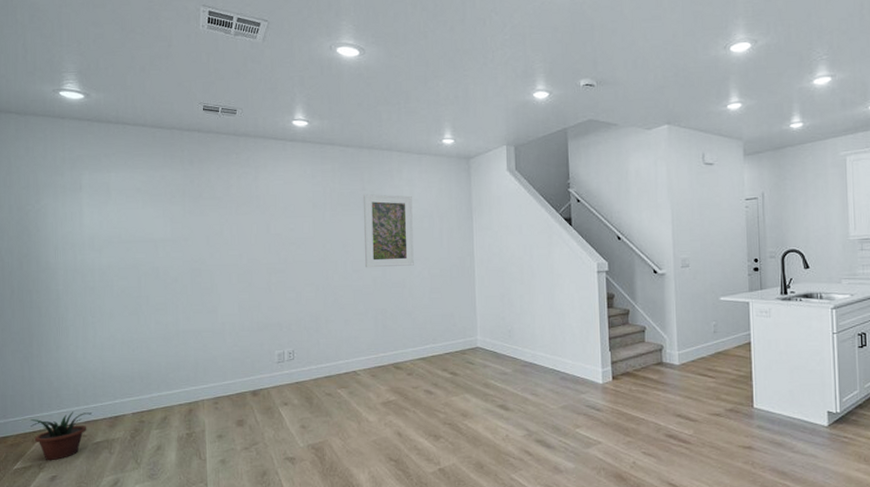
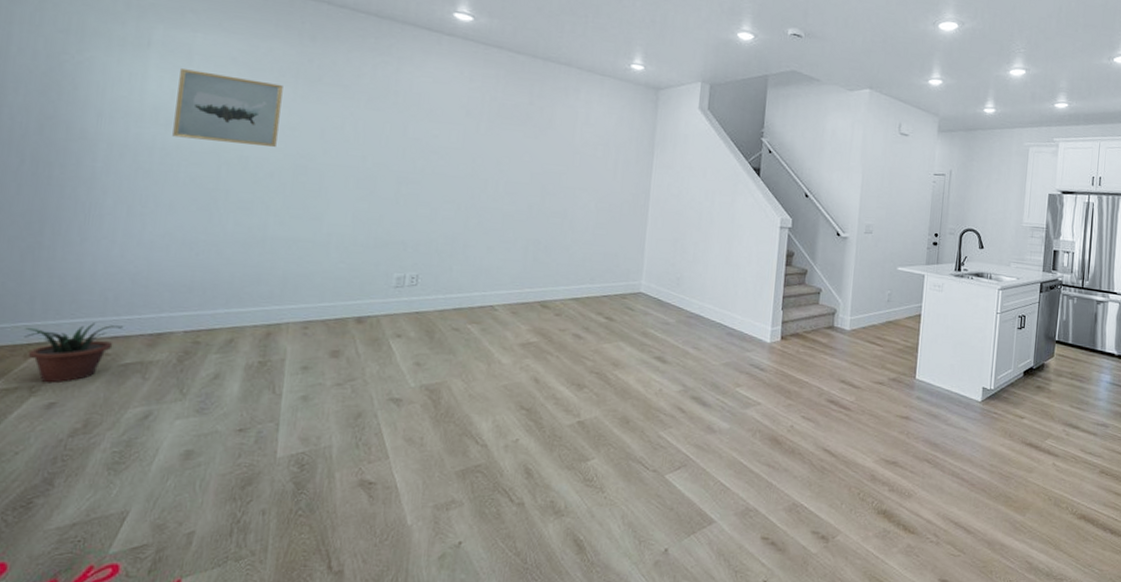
wall art: none [104,203,176,258] -> present [172,69,283,147]
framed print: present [364,193,414,268] -> none [521,108,588,196]

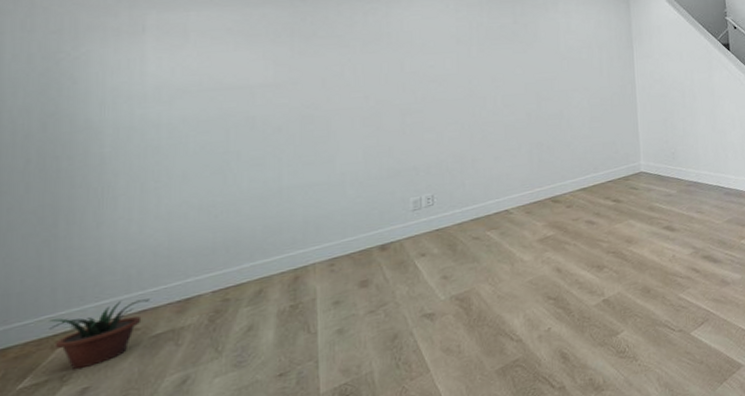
wall art: present [172,69,283,147] -> none [177,45,280,111]

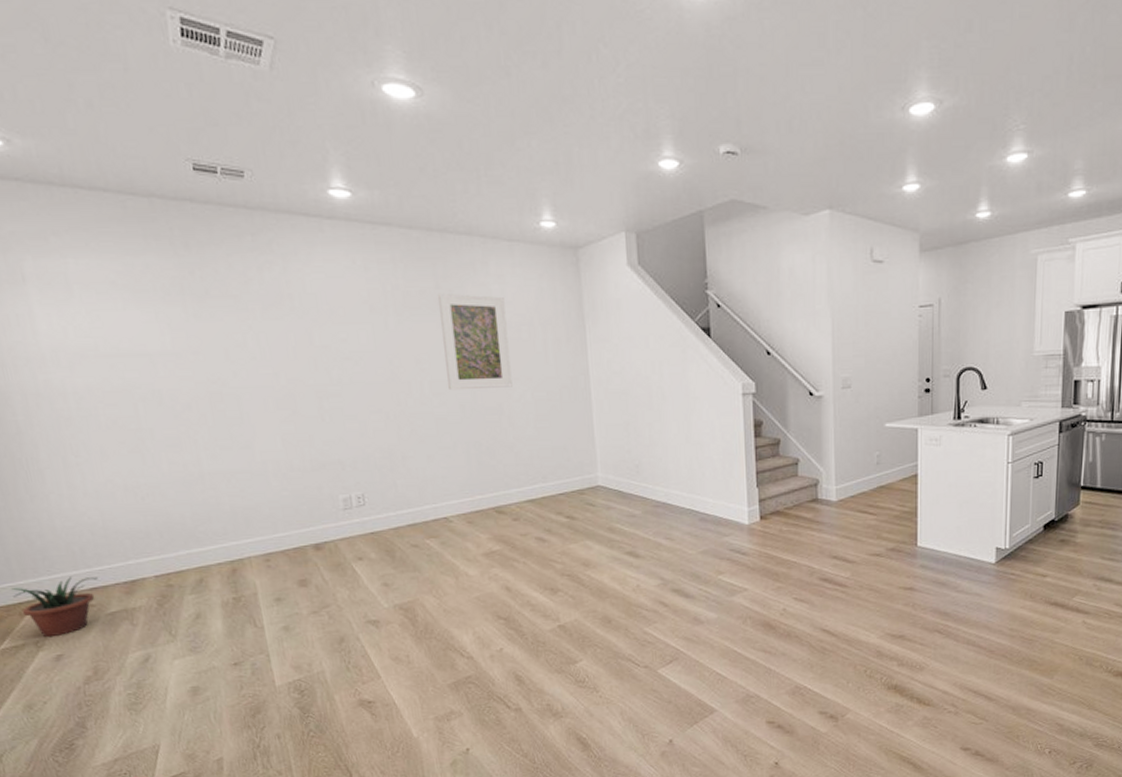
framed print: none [515,27,572,102] -> present [438,293,513,391]

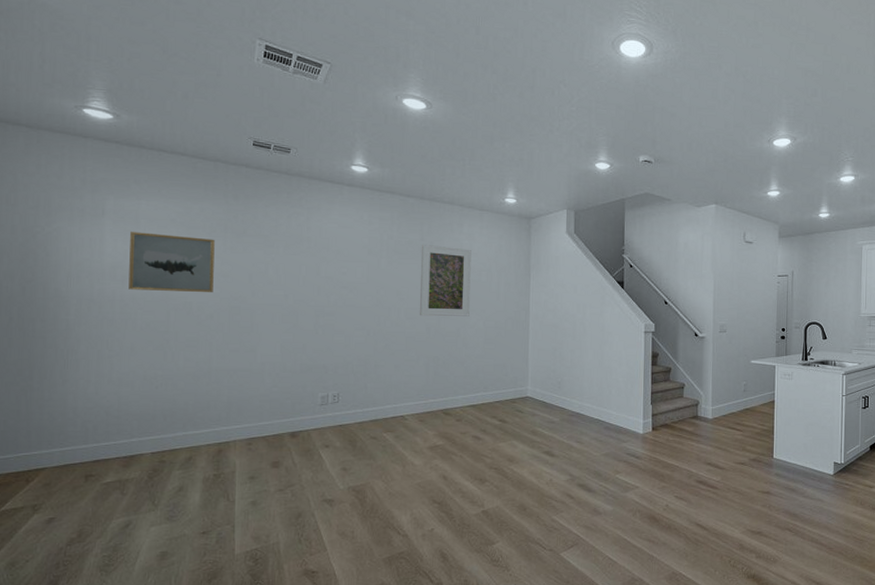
potted plant: present [11,577,99,638] -> none [25,450,103,502]
wall art: none [64,301,184,378] -> present [128,232,215,292]

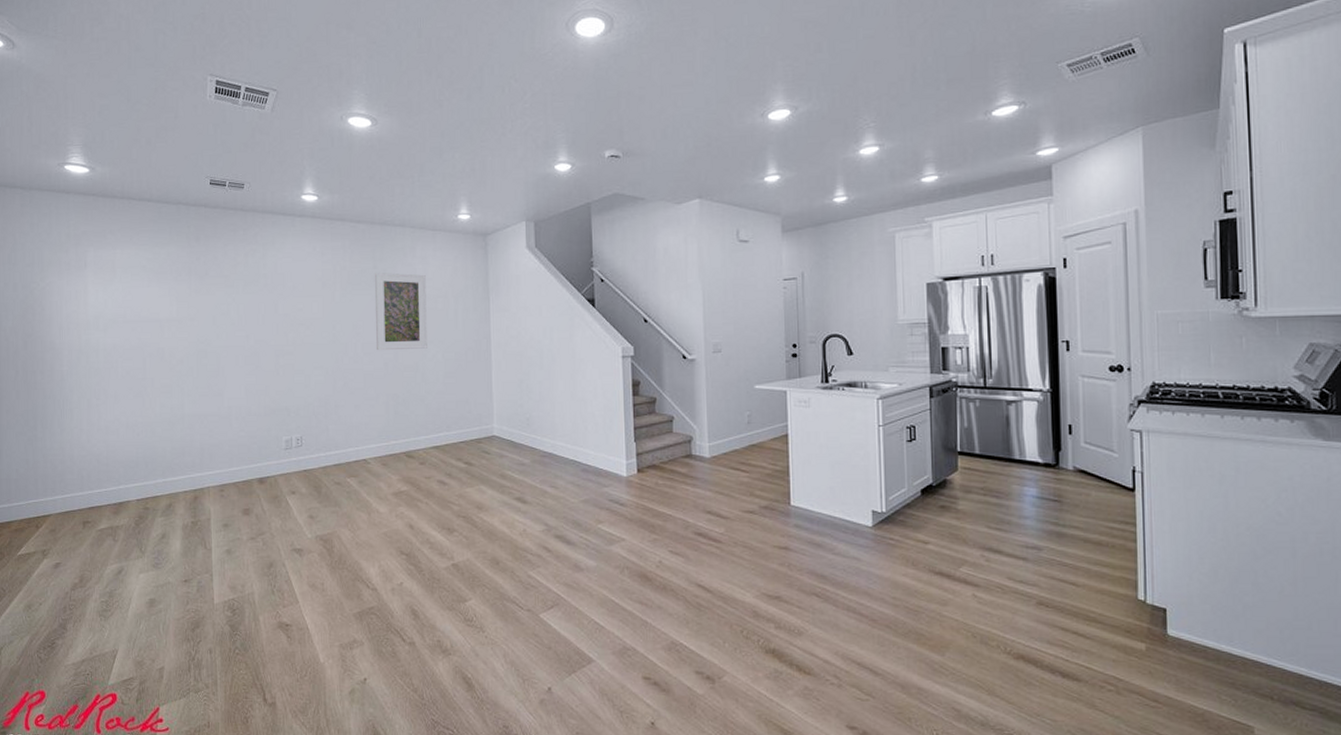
wall art: present [128,232,215,292] -> none [109,281,182,339]

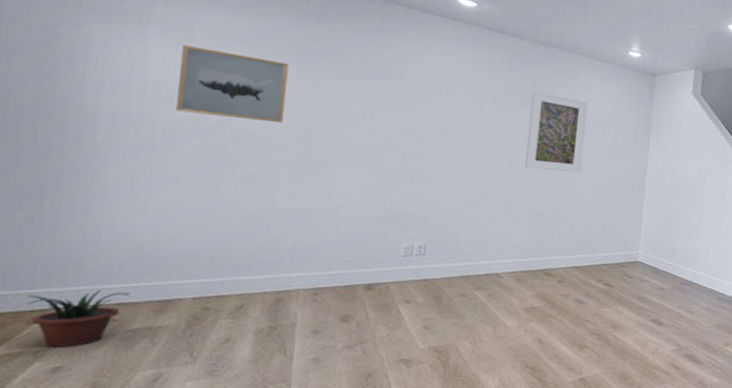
potted plant: none [34,497,97,548] -> present [27,290,131,348]
wall art: none [109,281,182,339] -> present [176,45,289,122]

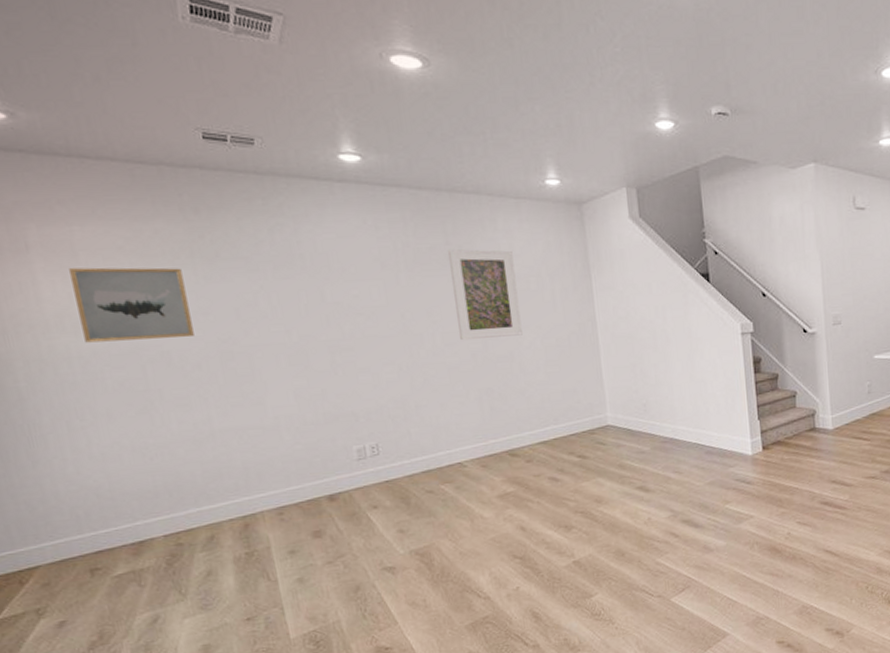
potted plant: present [27,290,131,348] -> none [11,540,105,605]

